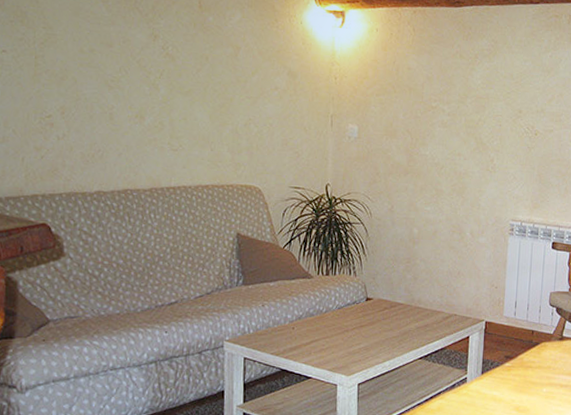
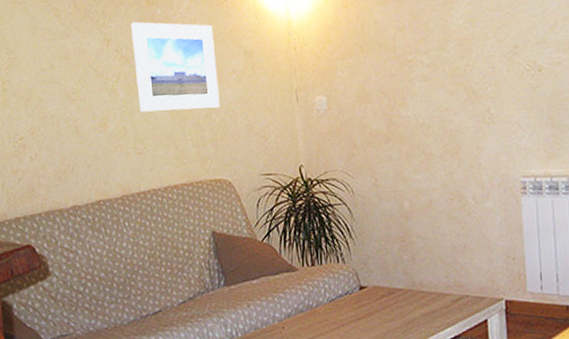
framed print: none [179,23,262,120] -> present [131,21,220,112]

